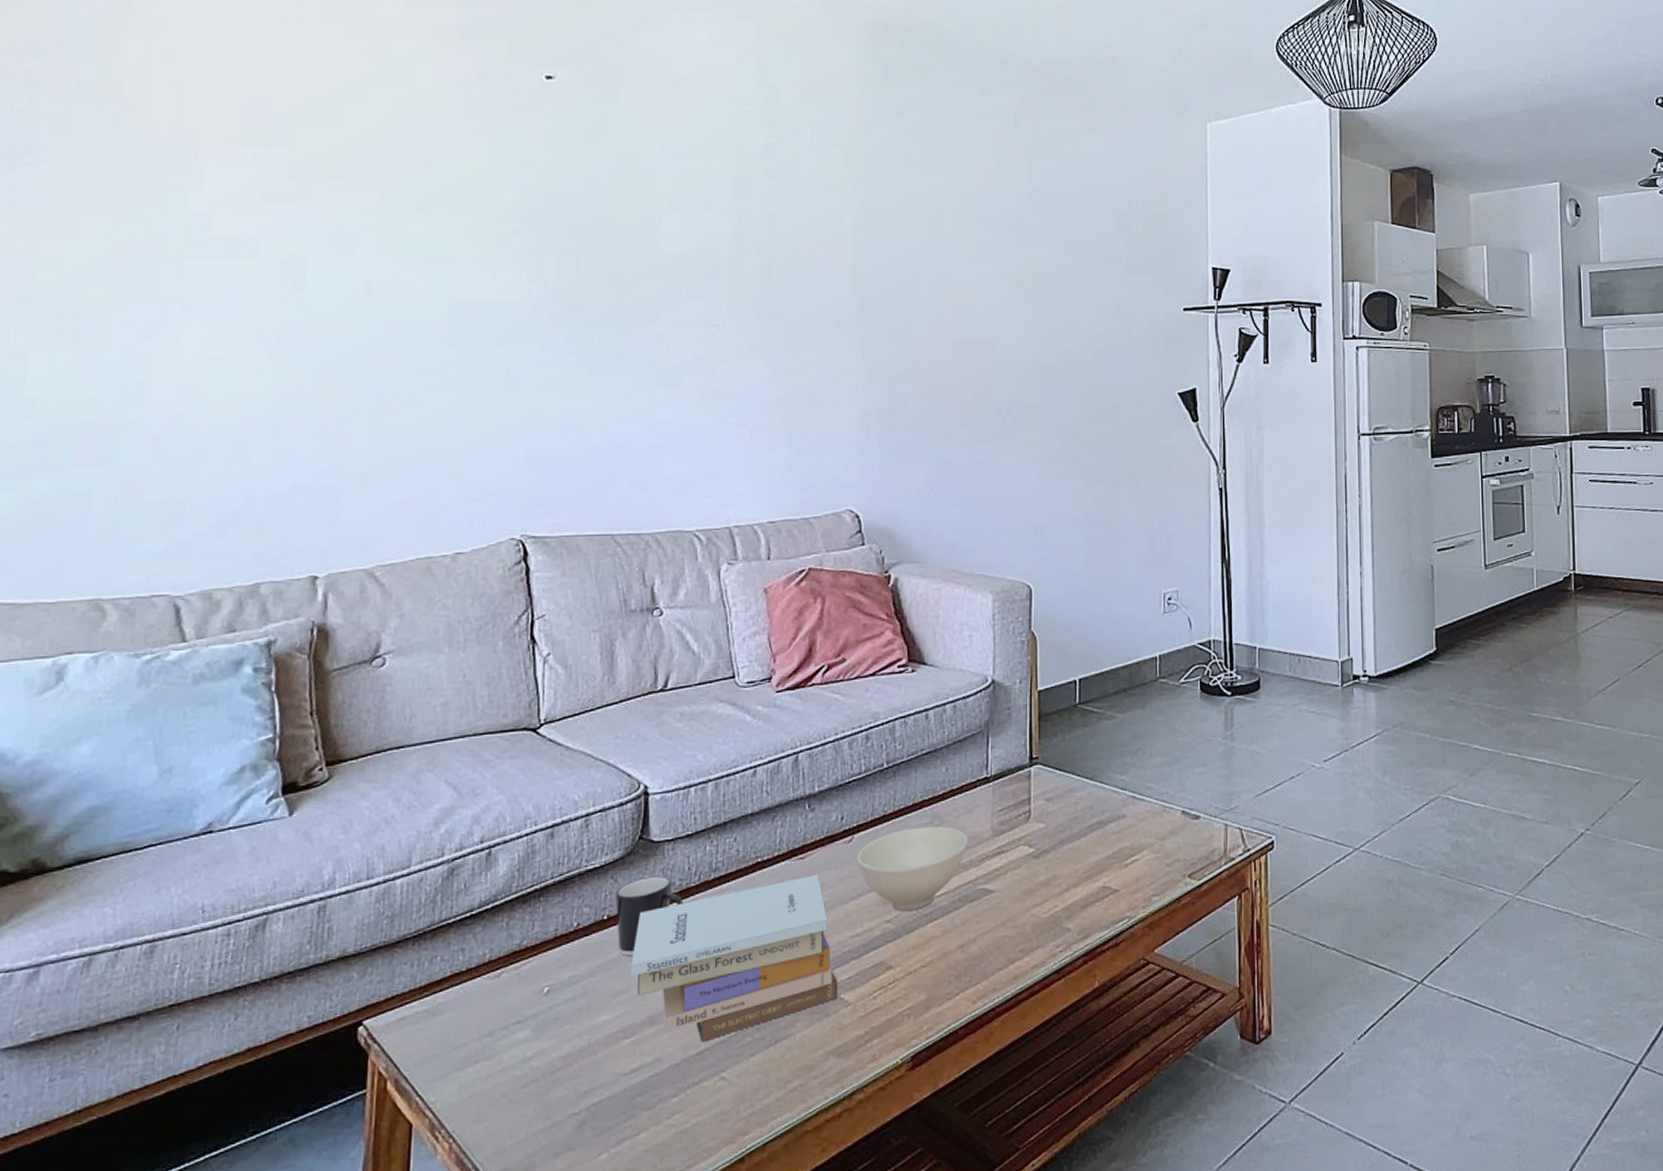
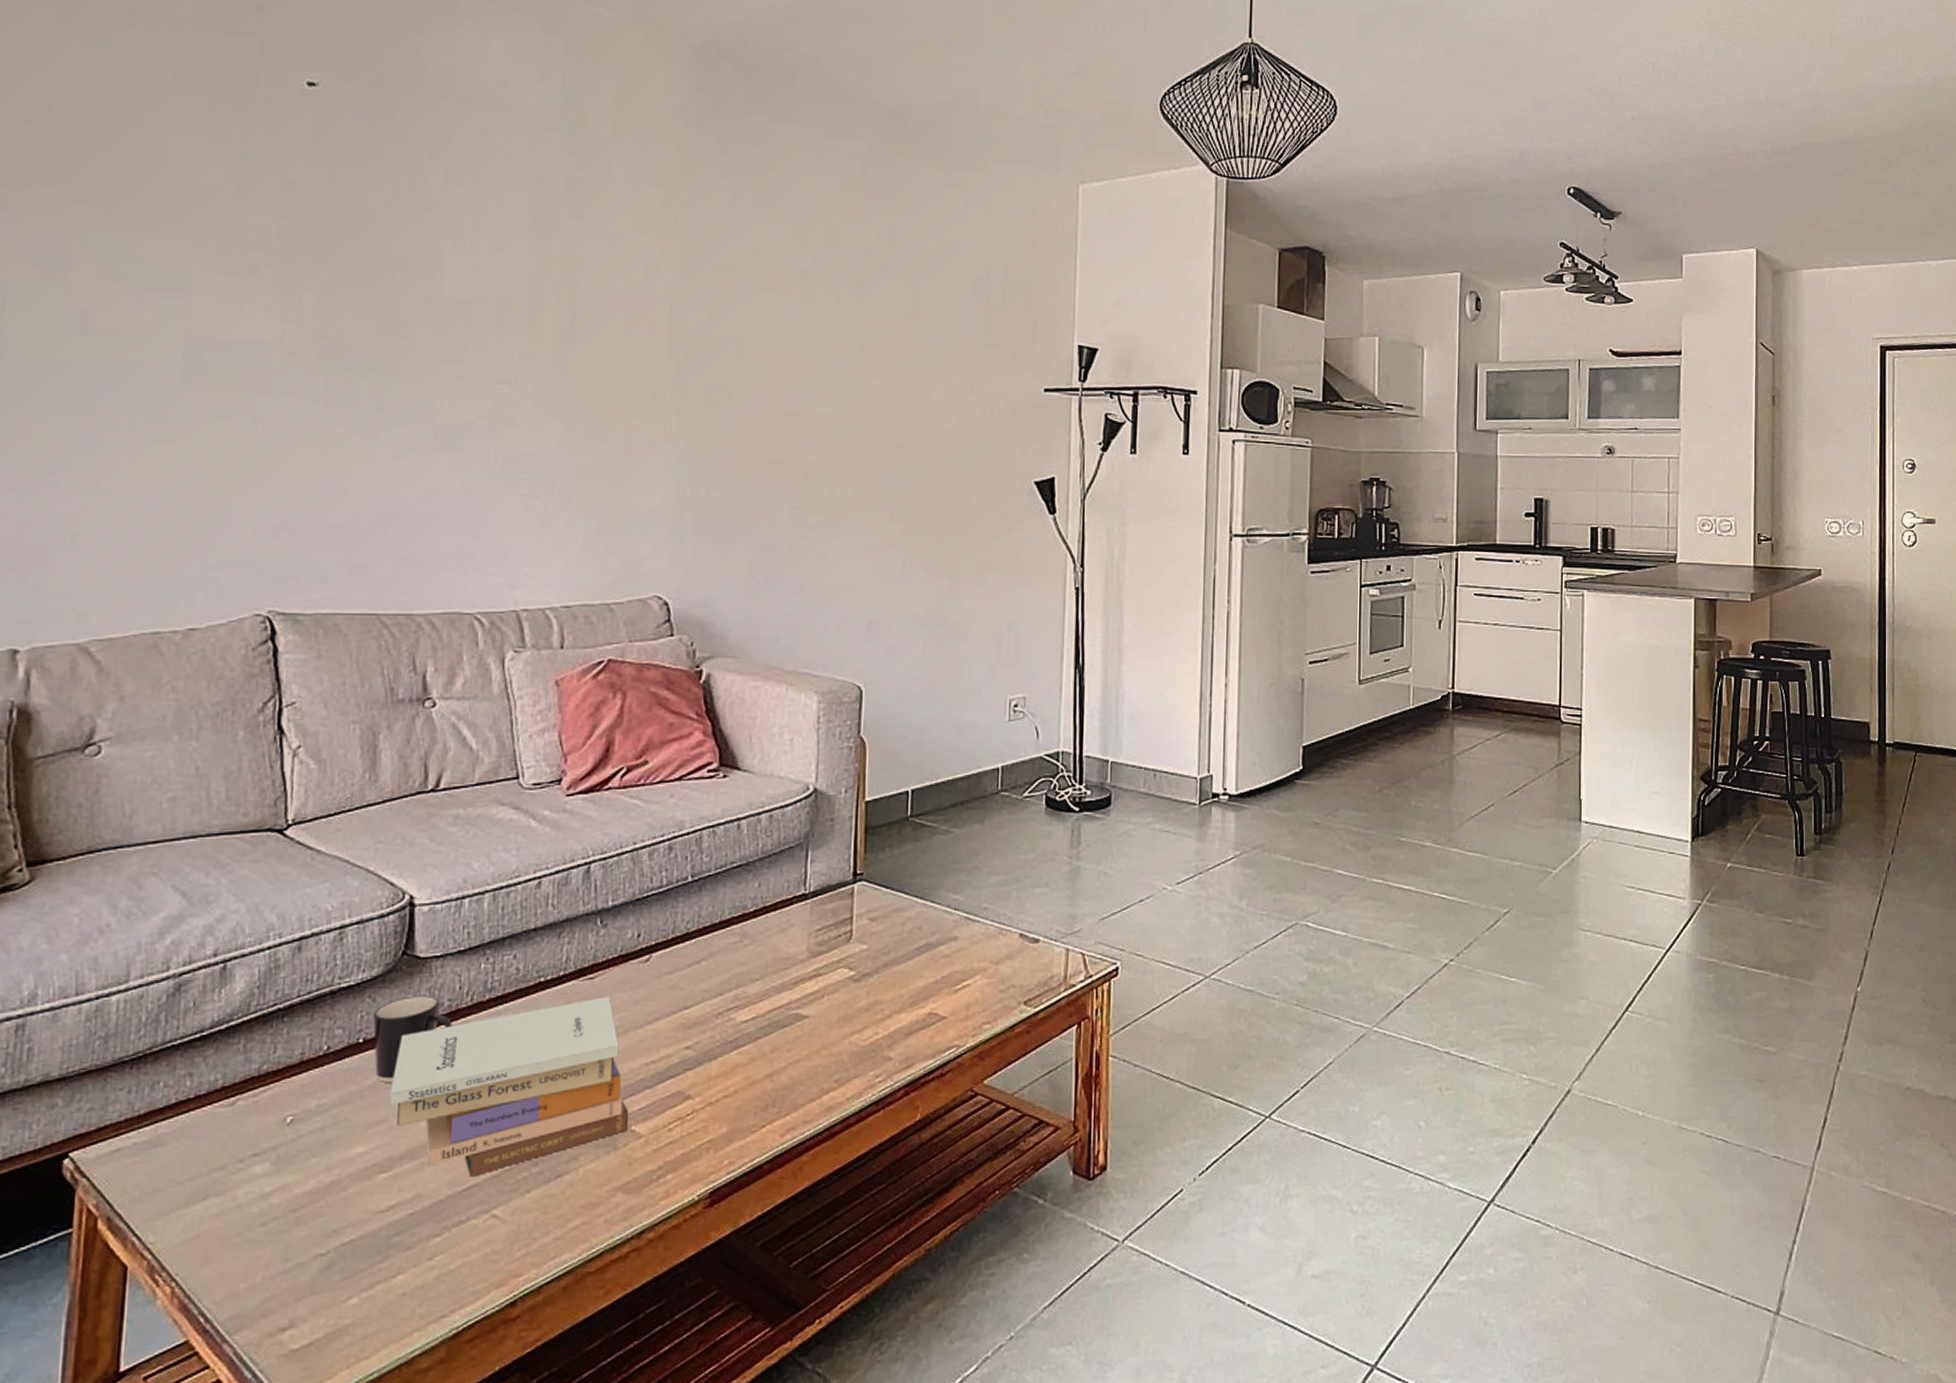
bowl: present [857,826,968,912] -> none [654,946,782,1038]

